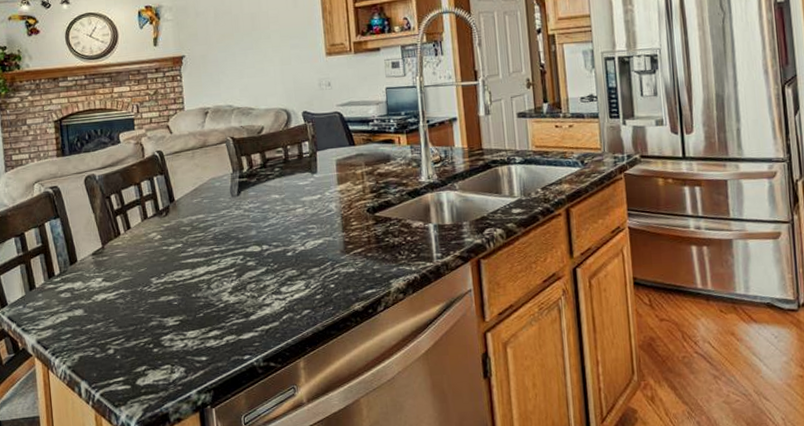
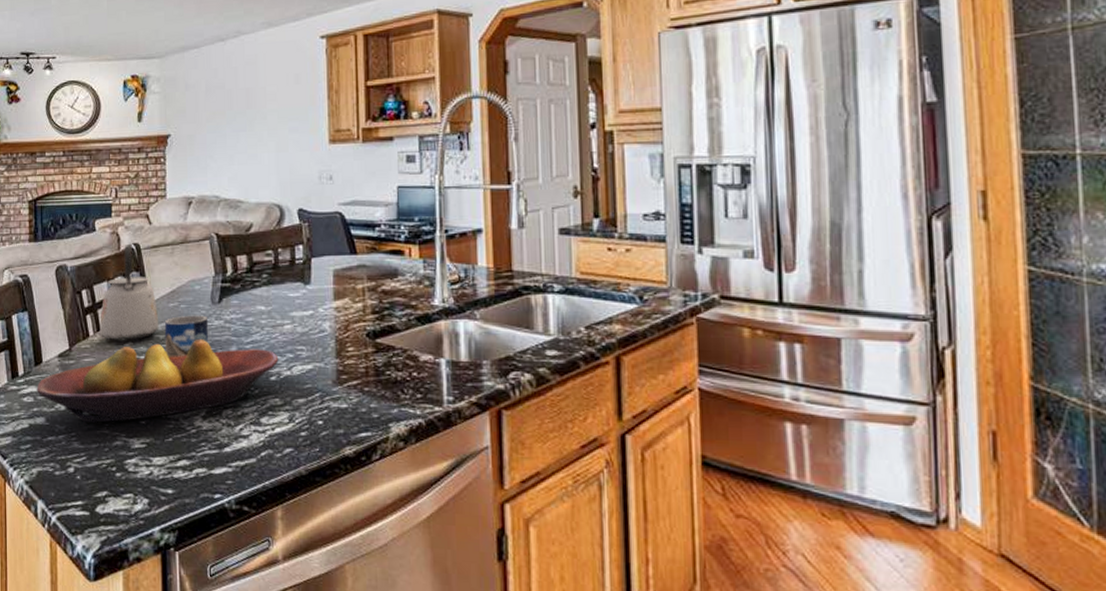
fruit bowl: none [73,227,294,309] -> present [36,338,279,423]
kettle: none [129,152,185,237] -> present [100,245,159,341]
mug: none [190,207,231,245] -> present [164,315,209,357]

